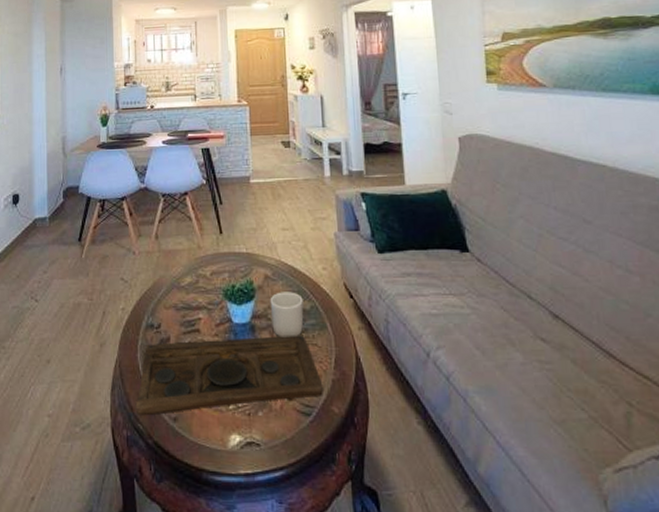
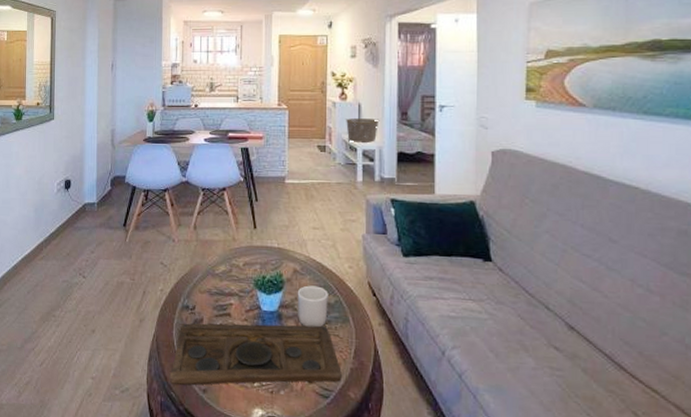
basket: none [308,110,344,136] -> present [345,118,380,143]

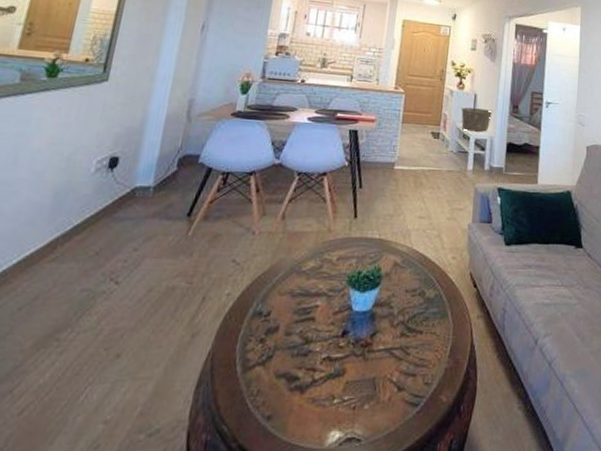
decorative tray: present [169,323,342,386] -> none [222,323,435,416]
mug: present [297,285,328,328] -> none [393,279,429,326]

